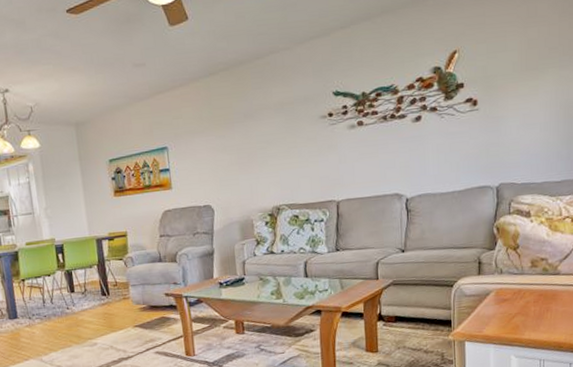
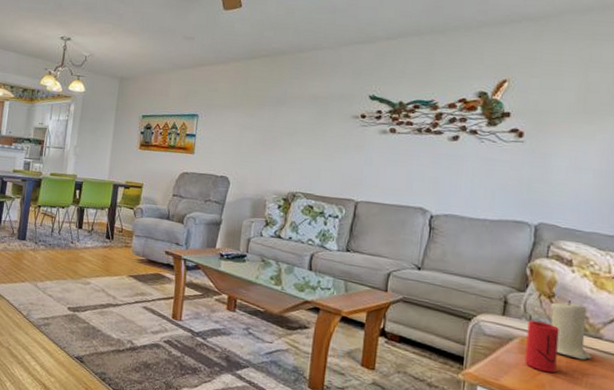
cup: none [500,272,526,315] -> present [524,320,559,374]
candle: none [516,247,553,297] -> present [550,300,591,361]

